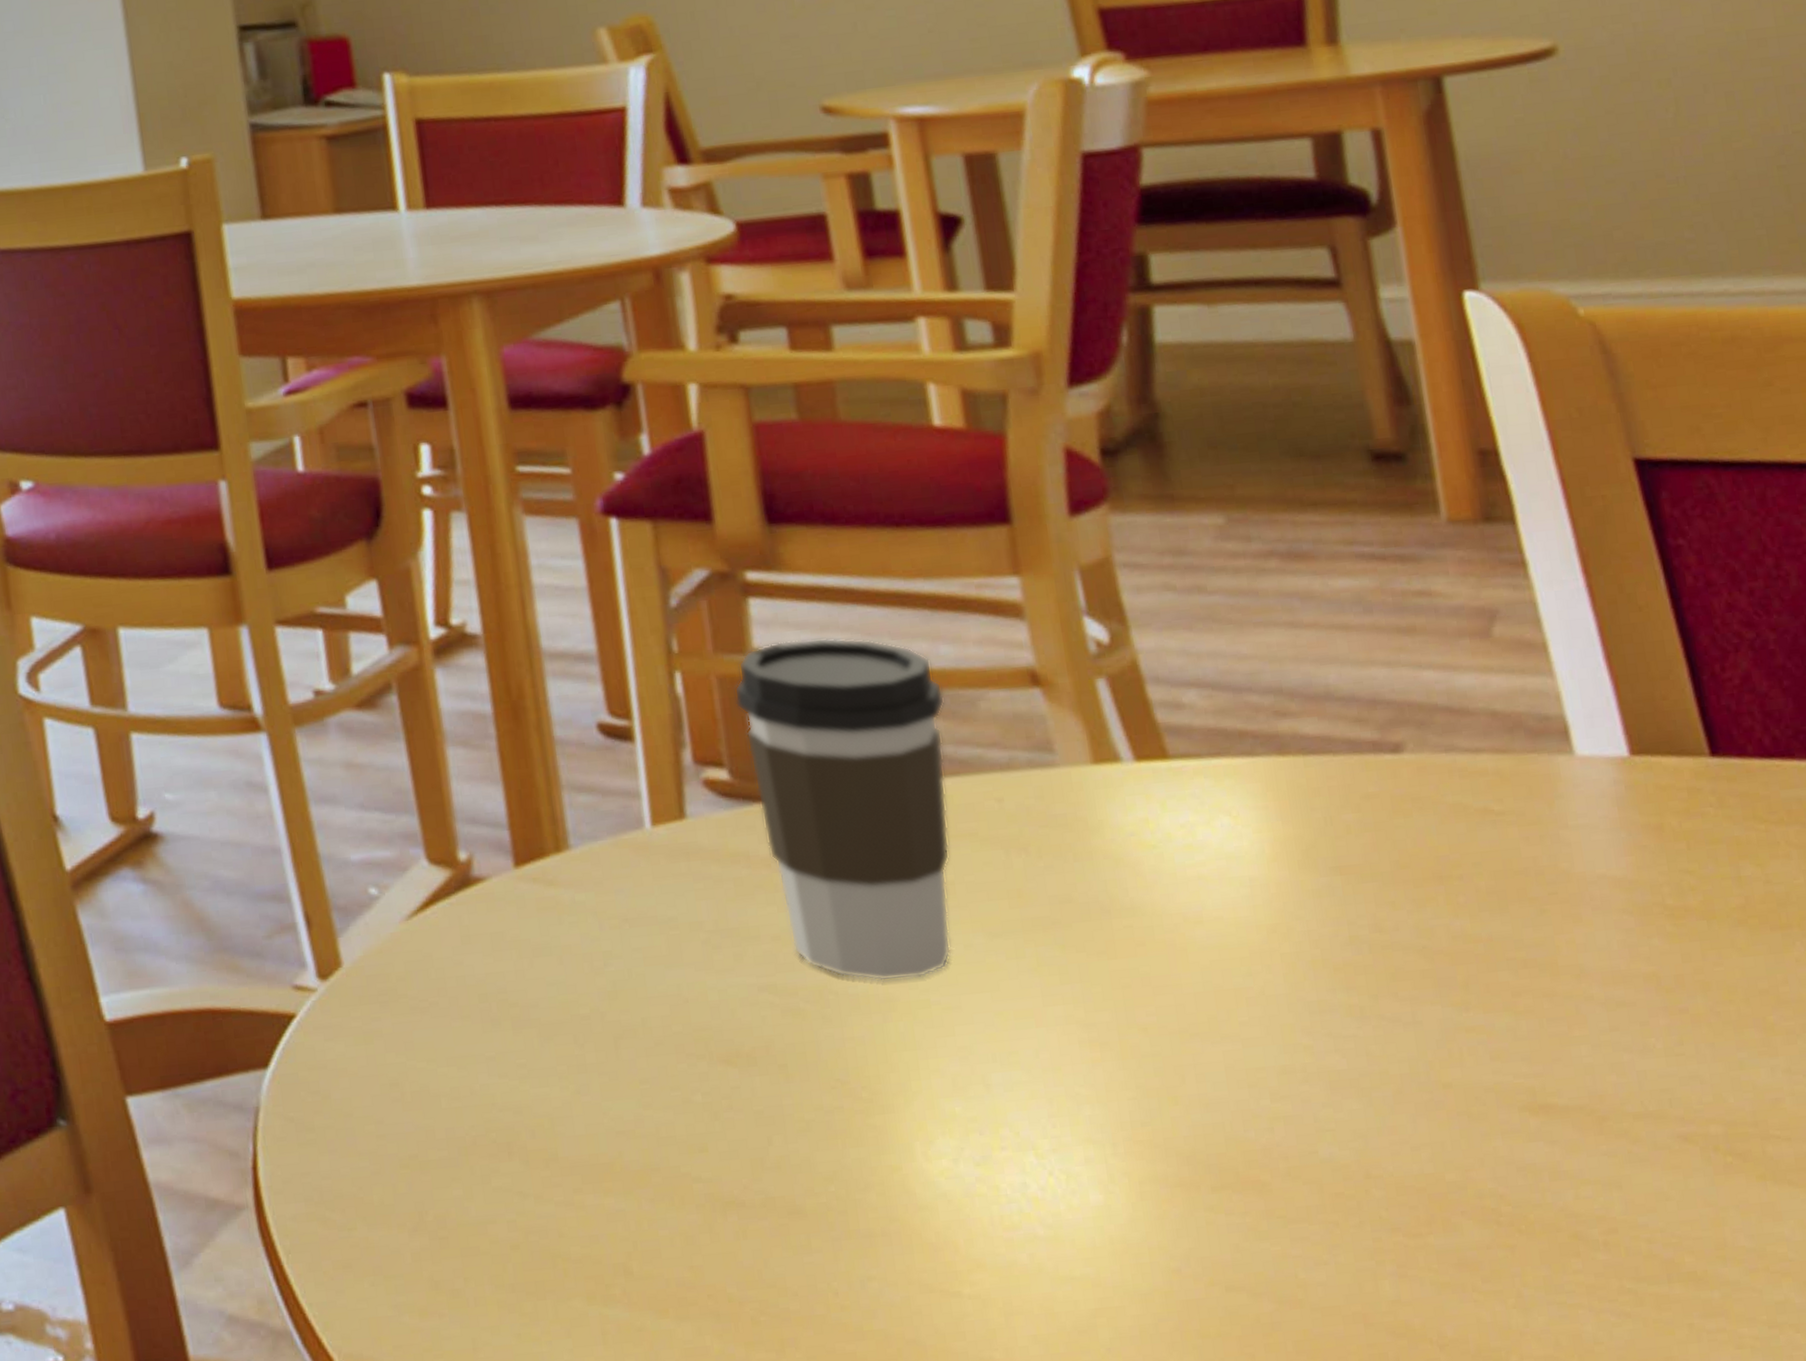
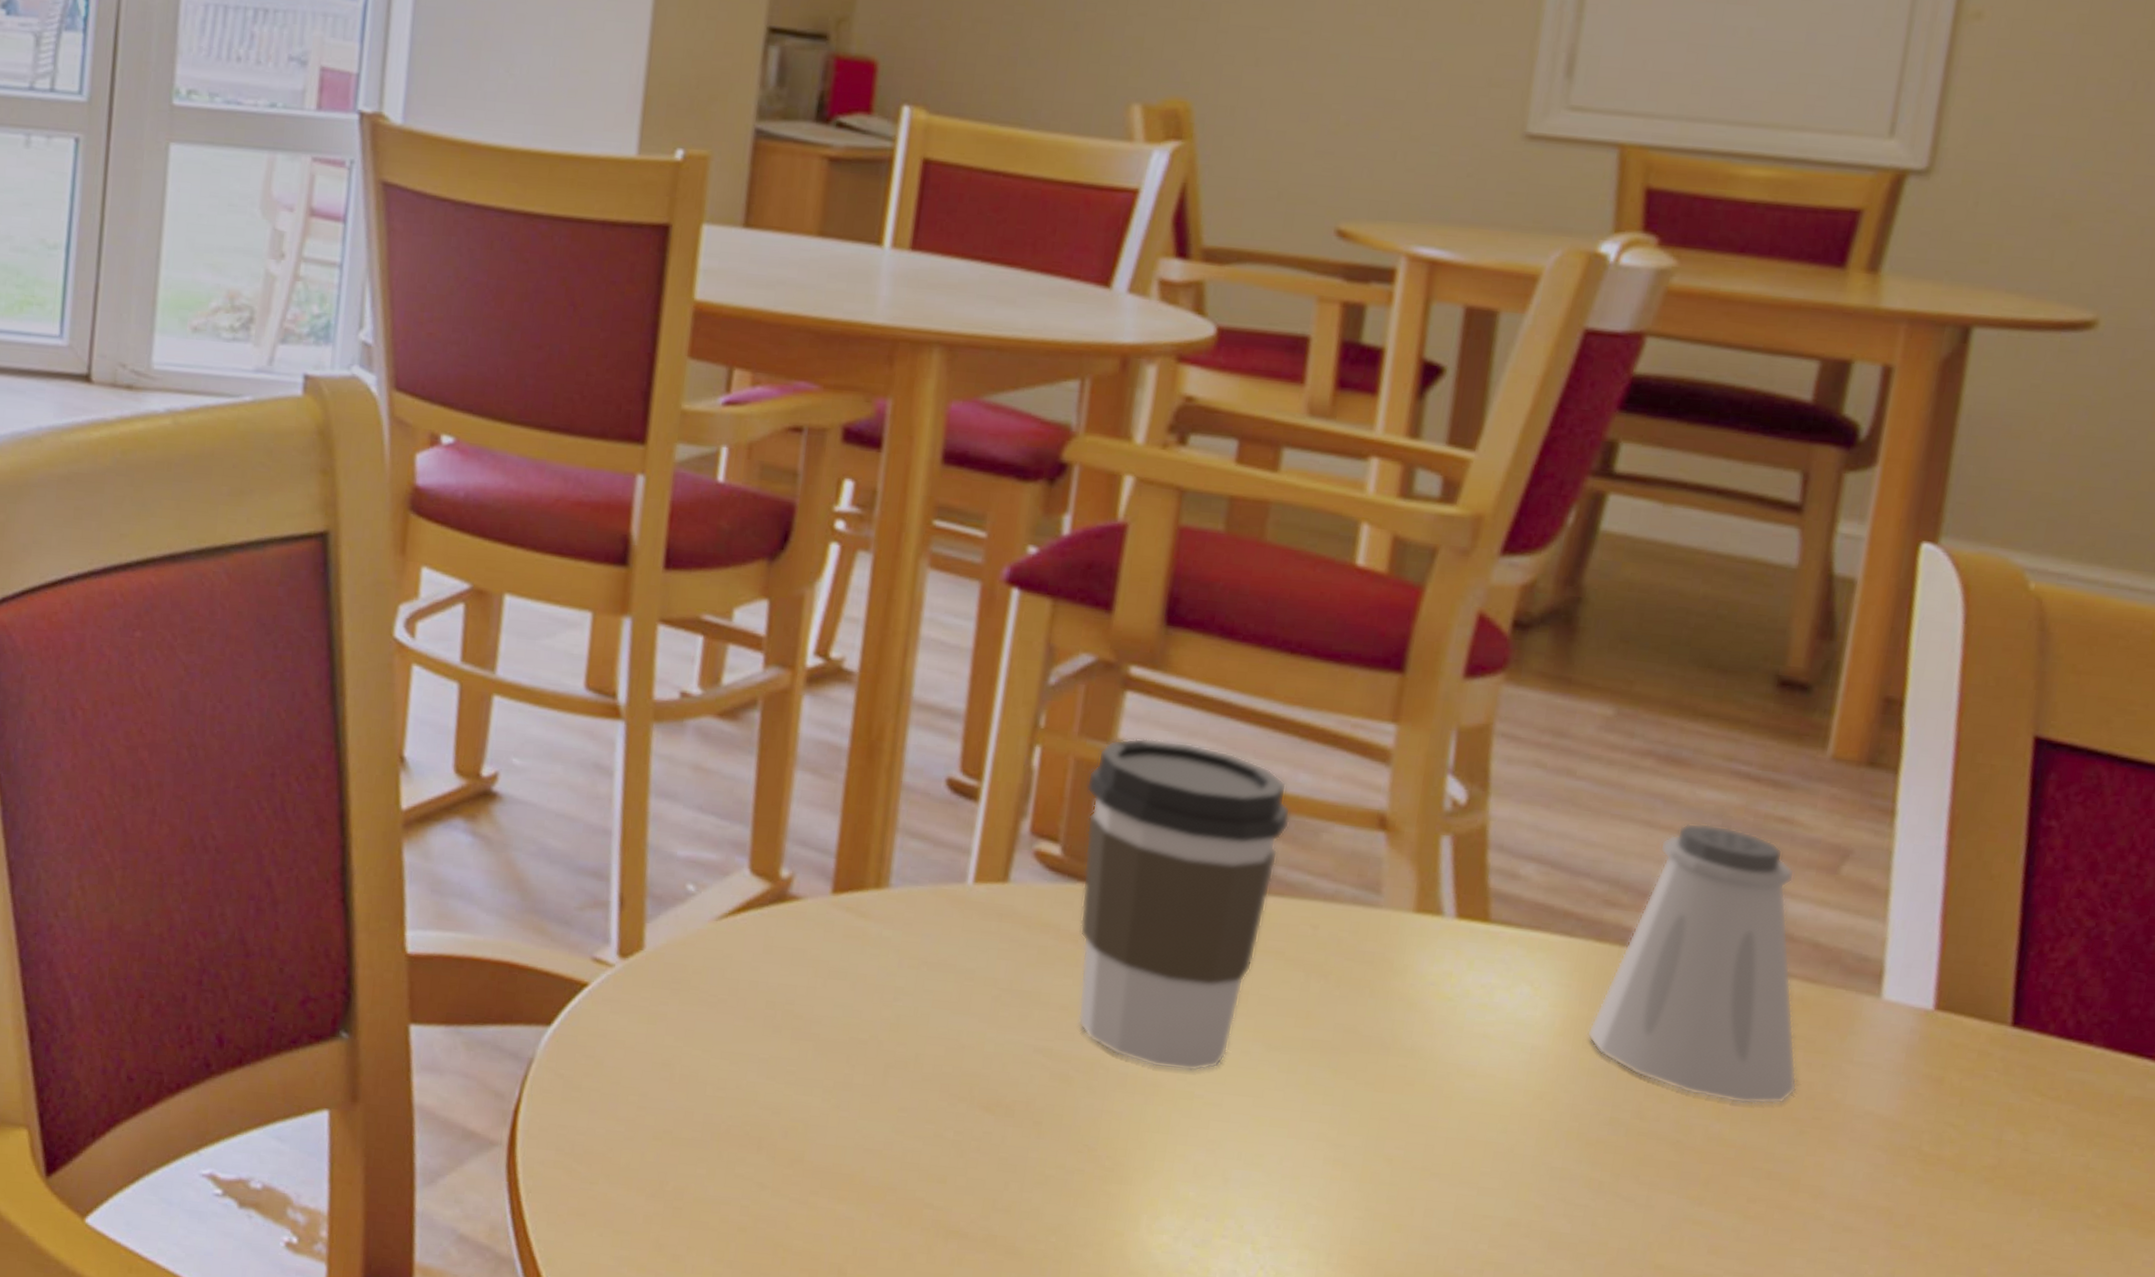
saltshaker: none [1298,611,1524,895] -> present [1586,823,1798,1105]

